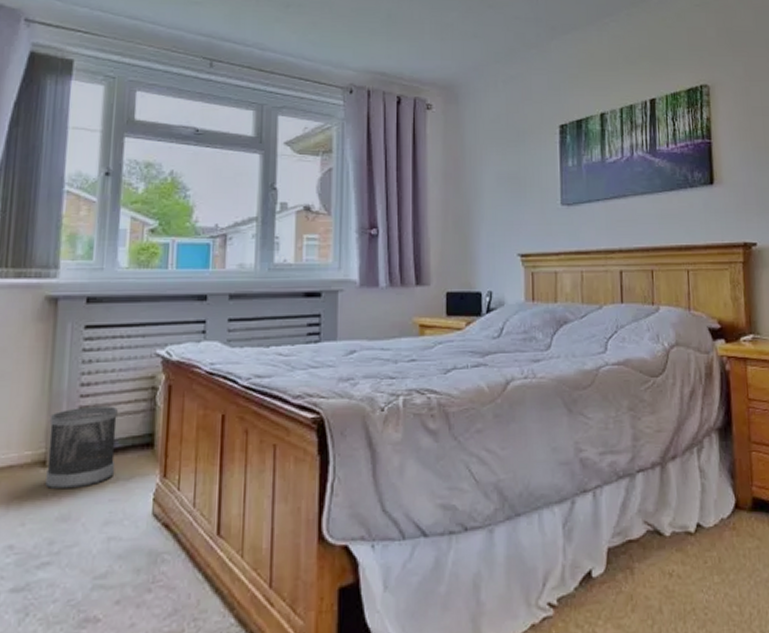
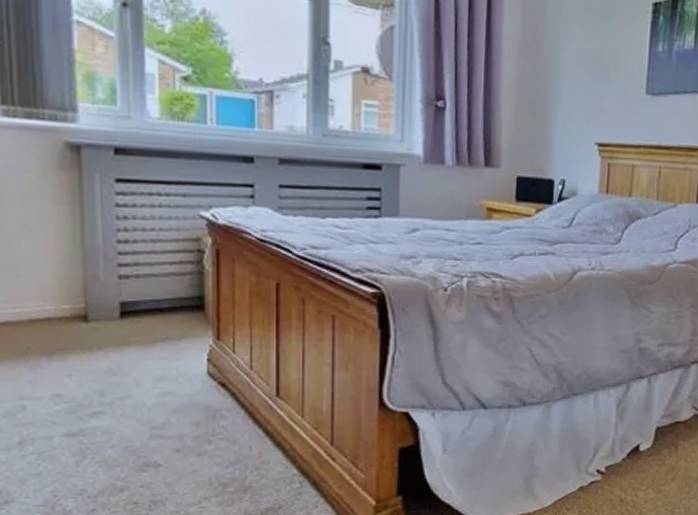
wastebasket: present [45,406,118,490] -> none [86,265,164,345]

